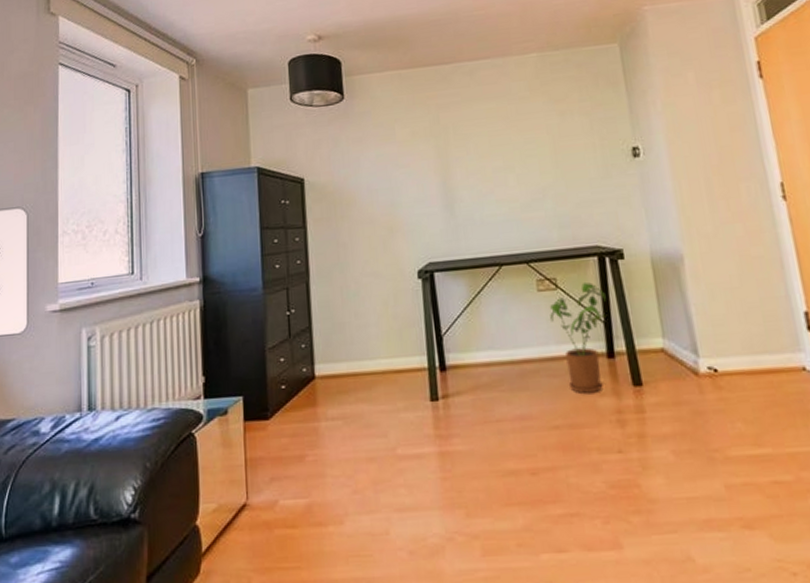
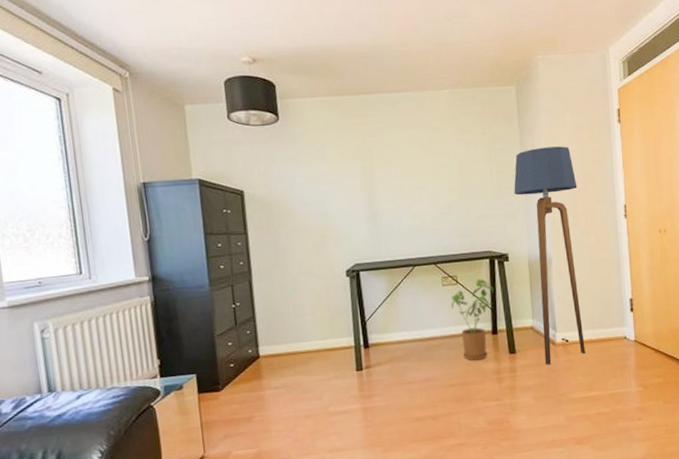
floor lamp: none [624,111,745,405] -> present [514,146,585,365]

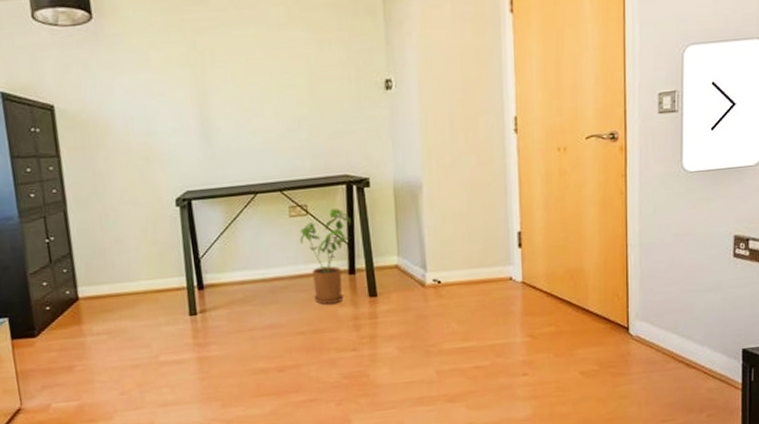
floor lamp: present [514,146,585,365] -> none [377,44,461,311]

